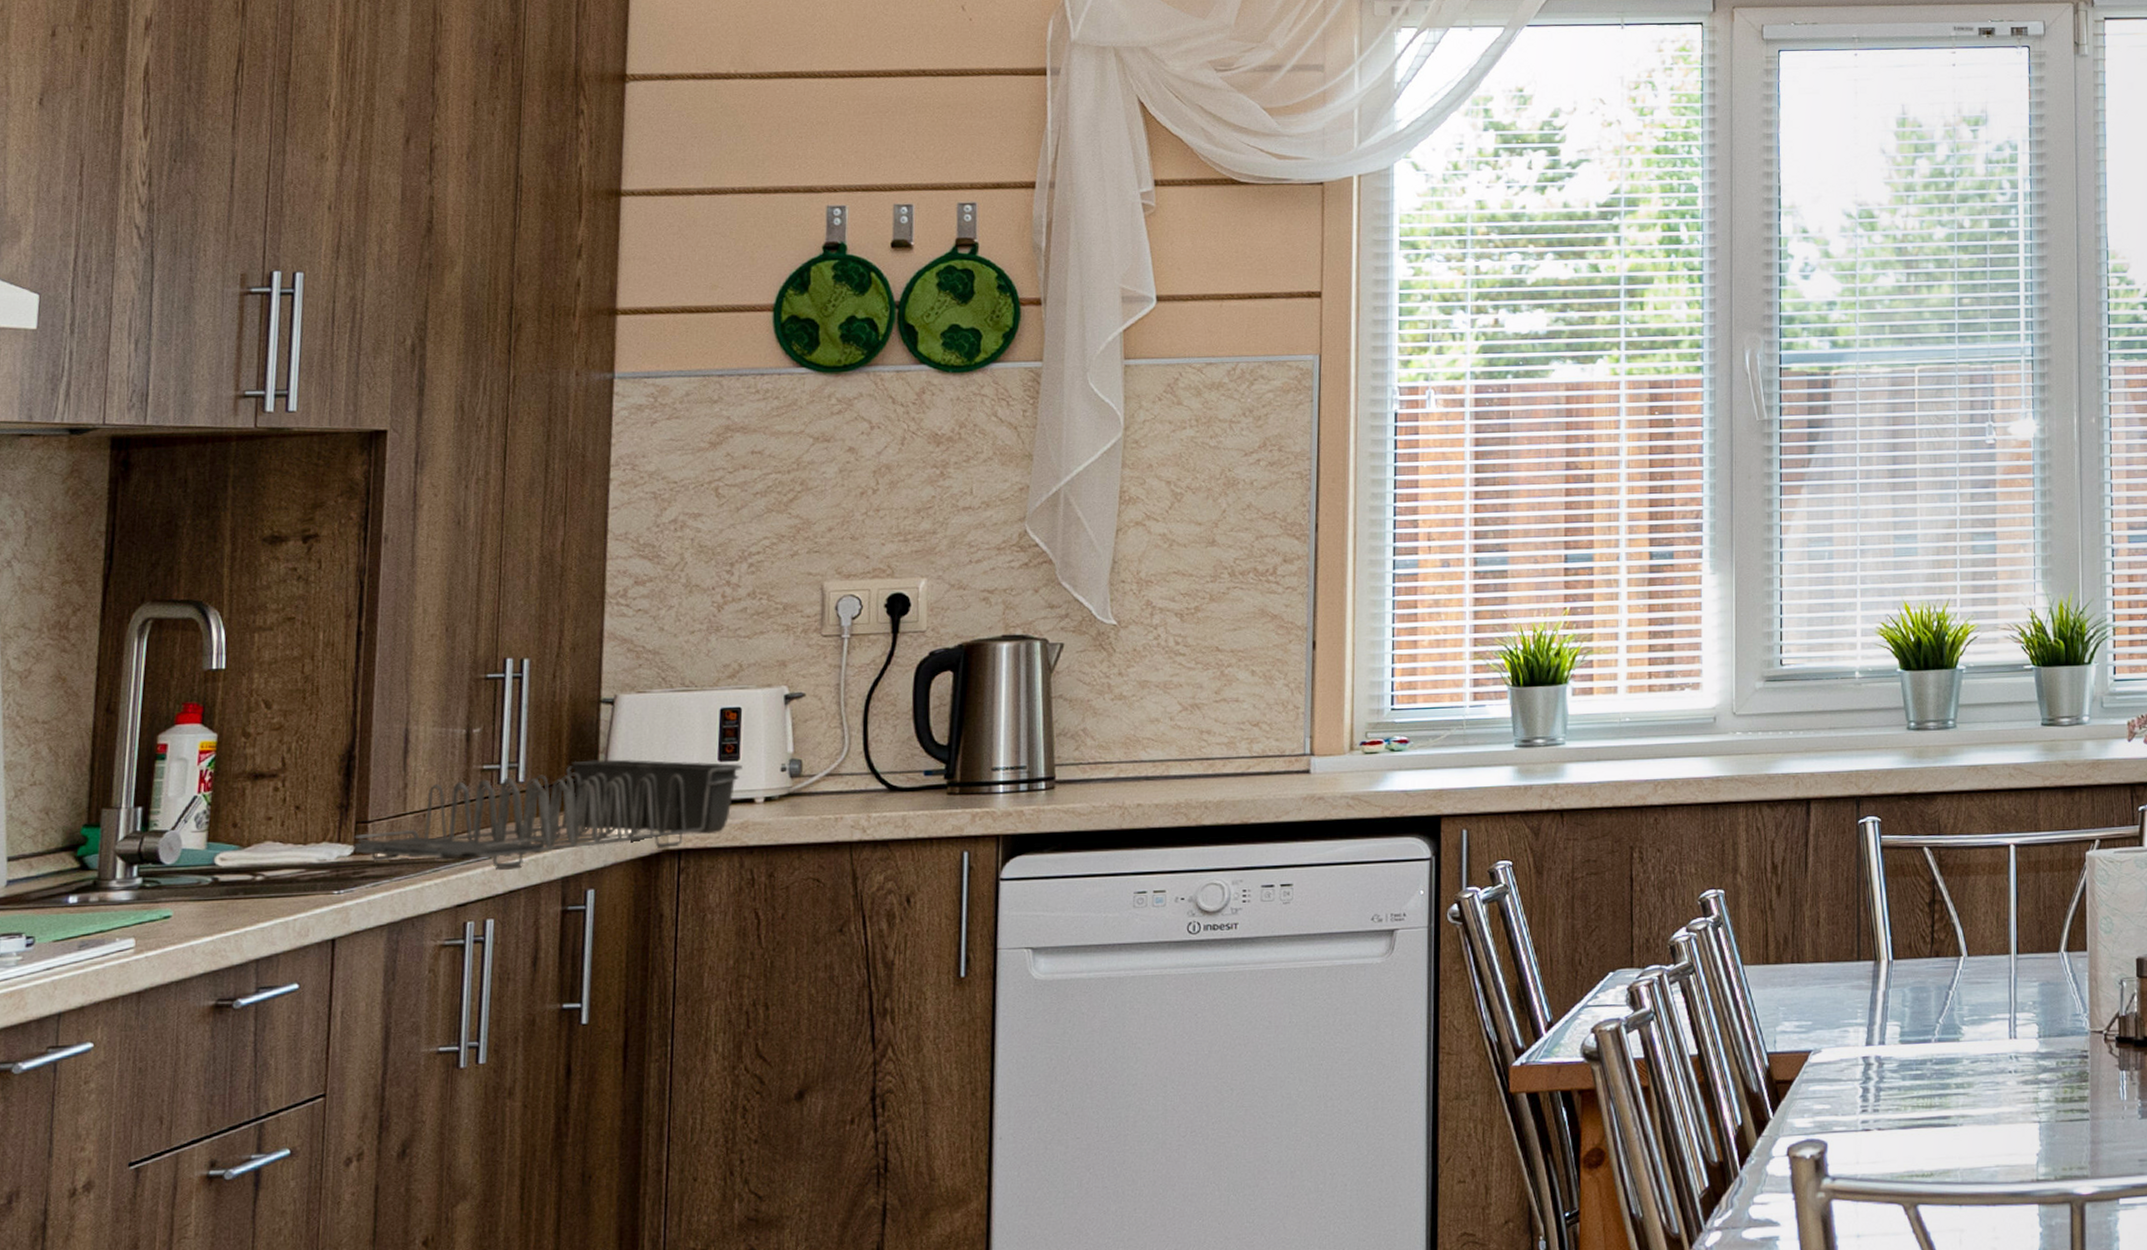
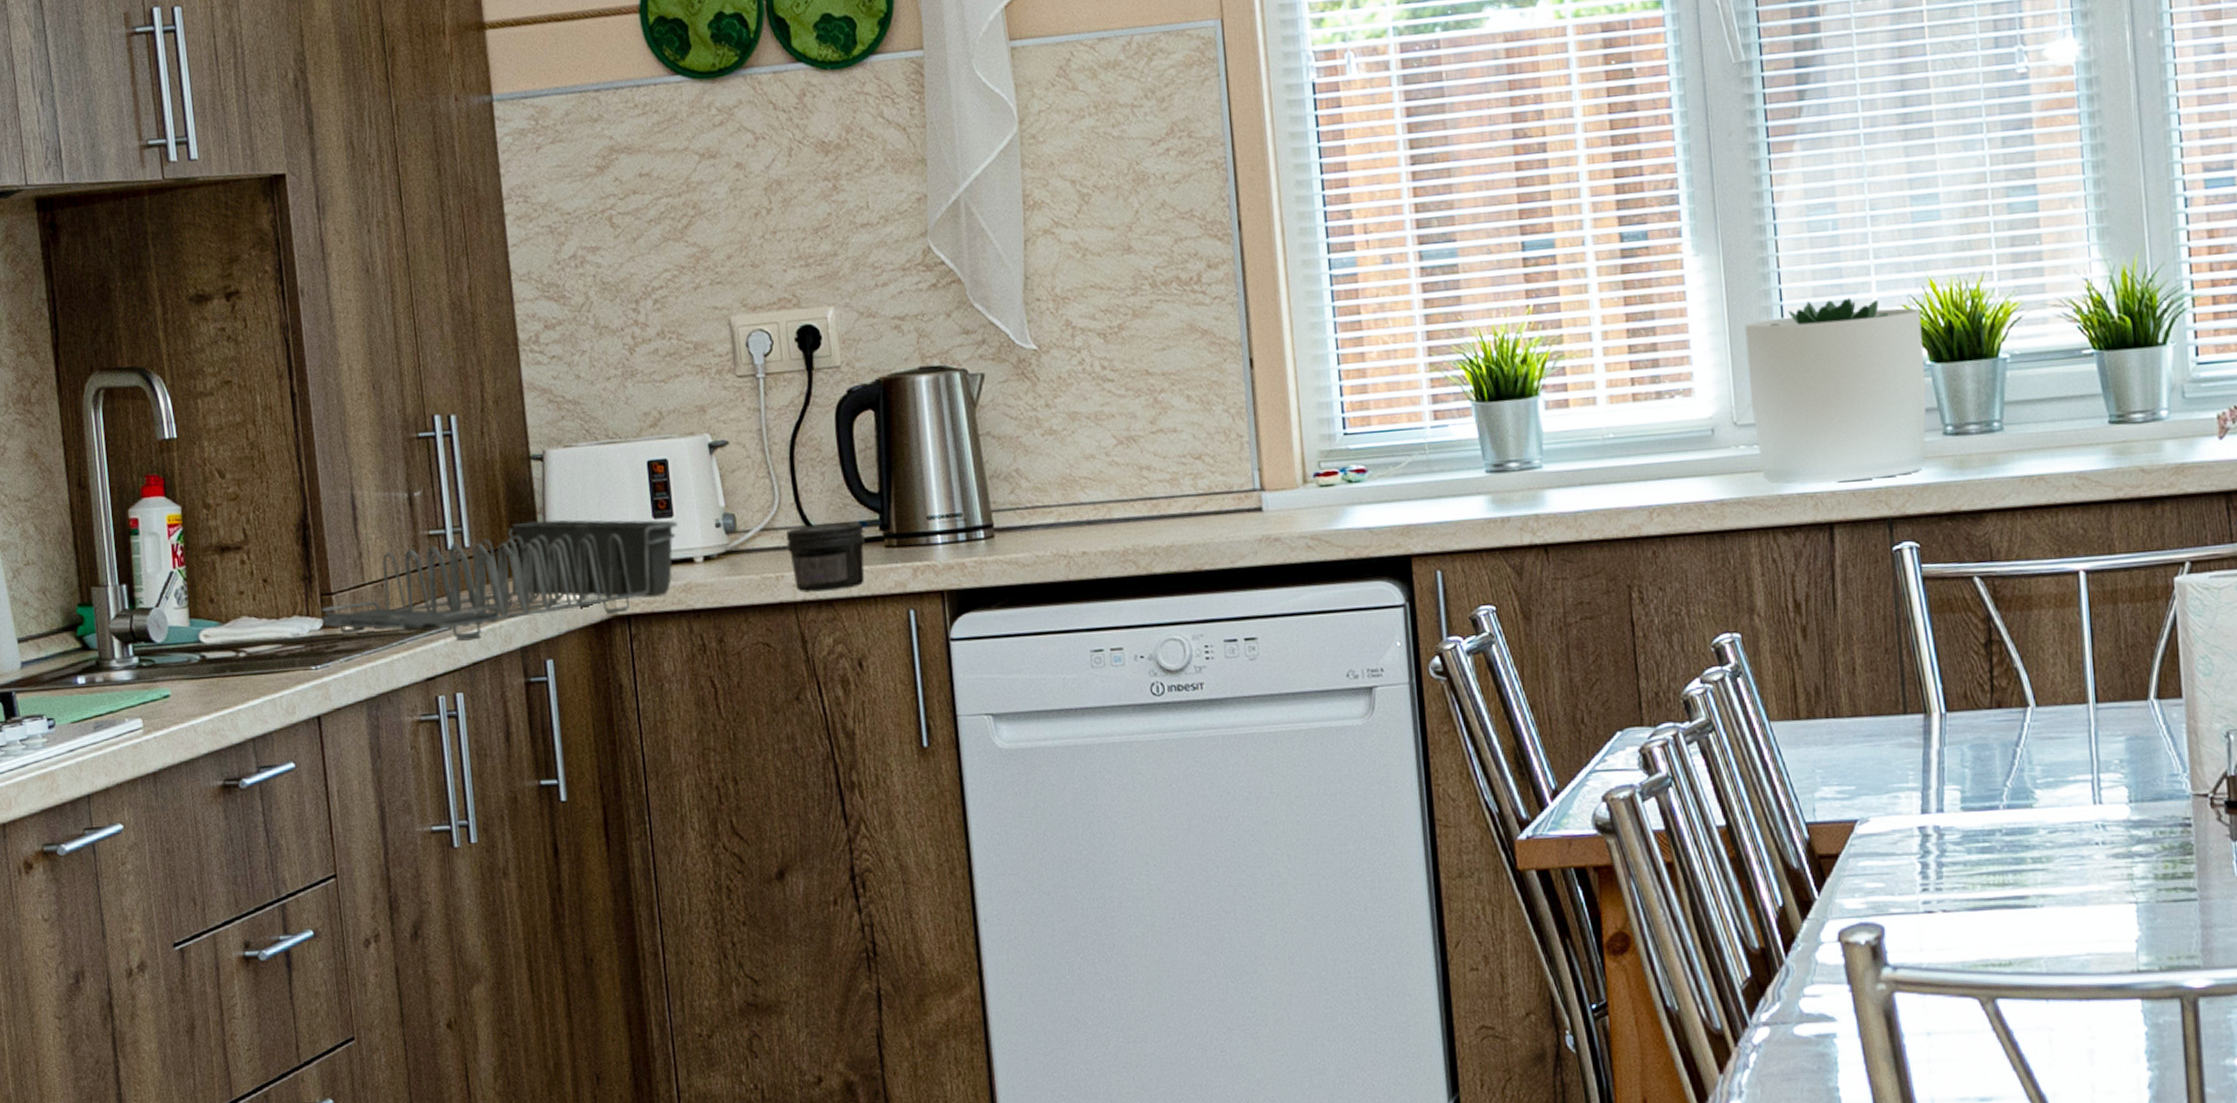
jar: none [849,770,929,833] -> present [786,522,866,593]
planter: none [1748,615,1895,766] -> present [1745,298,1927,485]

